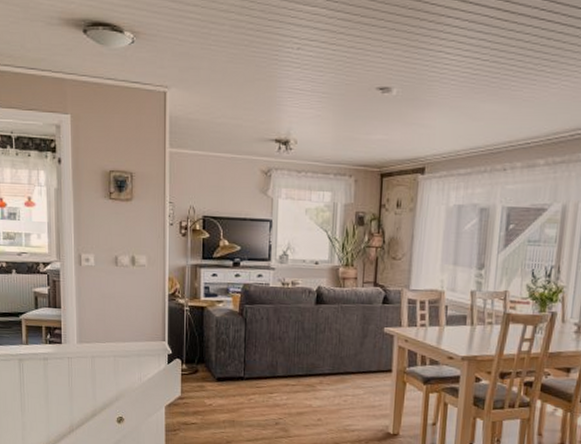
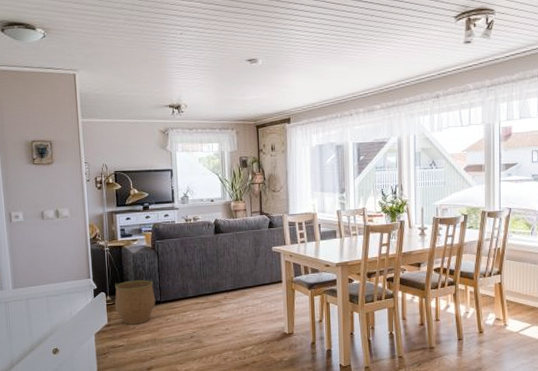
basket: none [191,349,238,402] -> present [115,280,156,325]

